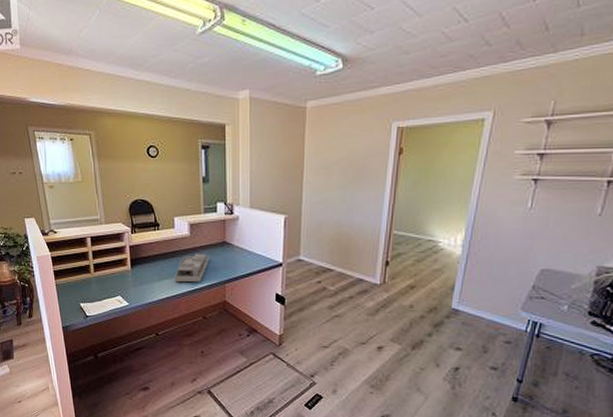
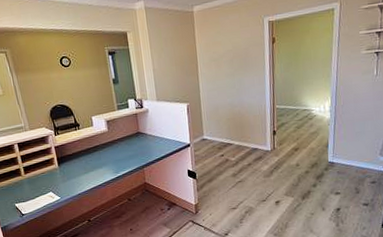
desk organizer: present [174,254,210,283] -> none [98,145,128,173]

